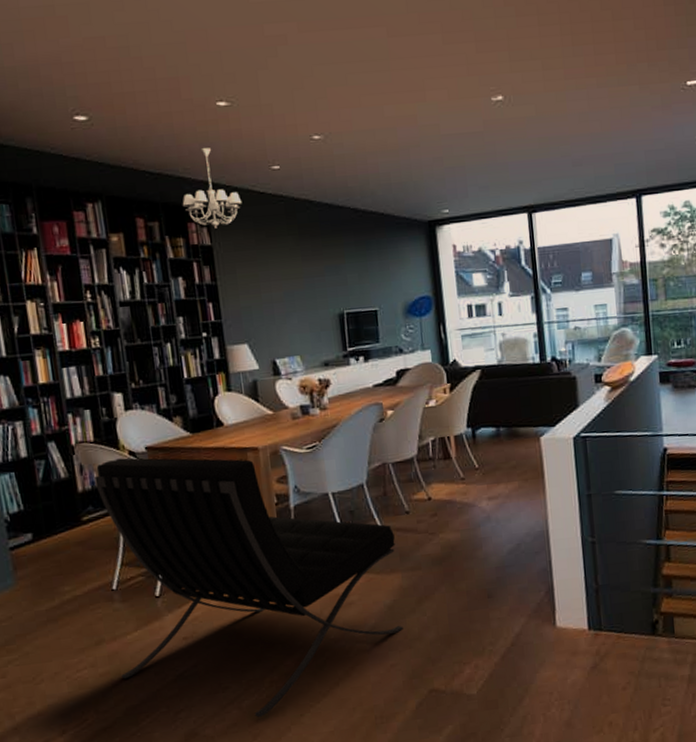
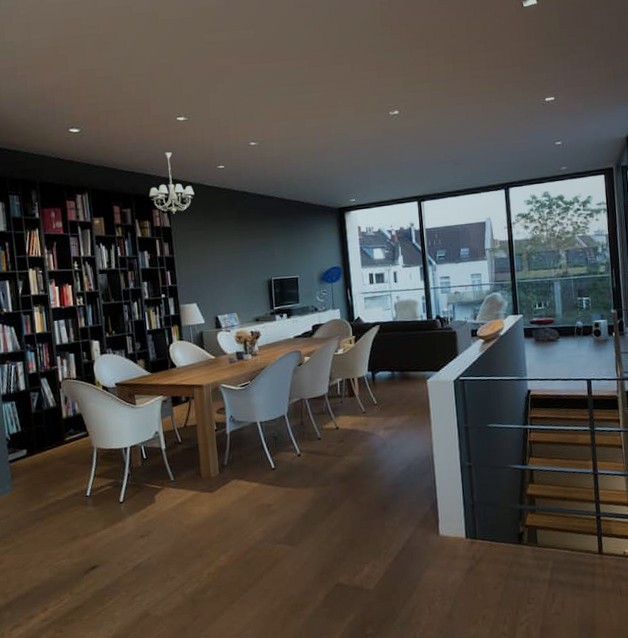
lounge chair: present [94,457,403,717] -> none [76,391,315,602]

